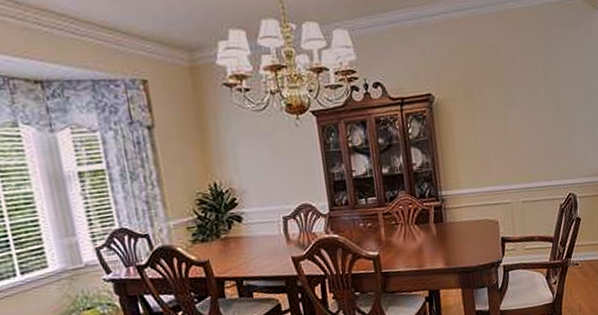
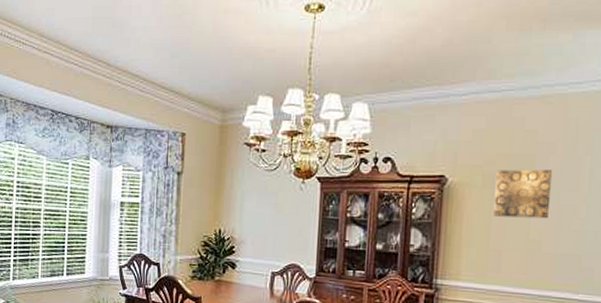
wall art: none [474,78,520,126] -> present [493,169,553,219]

